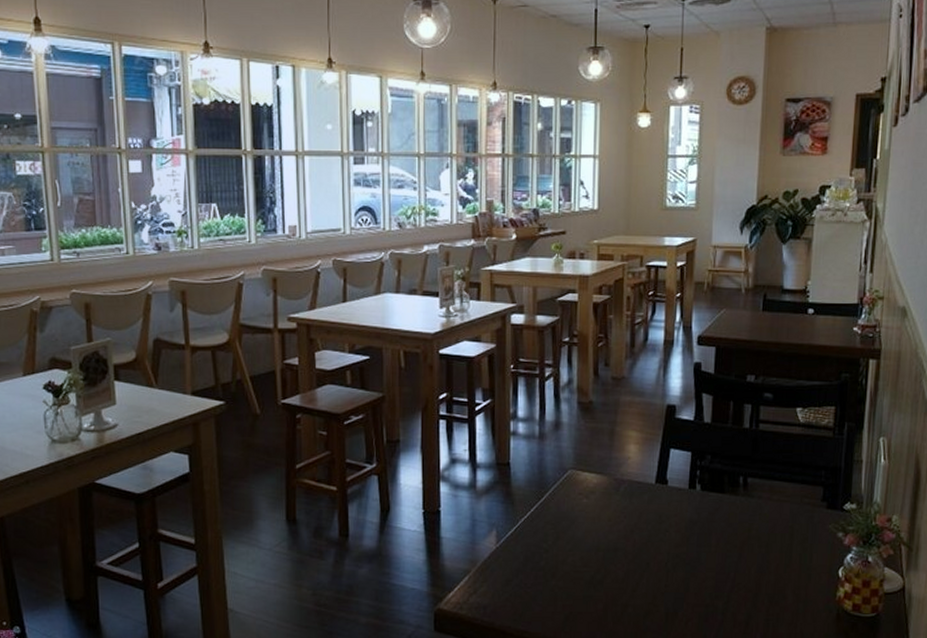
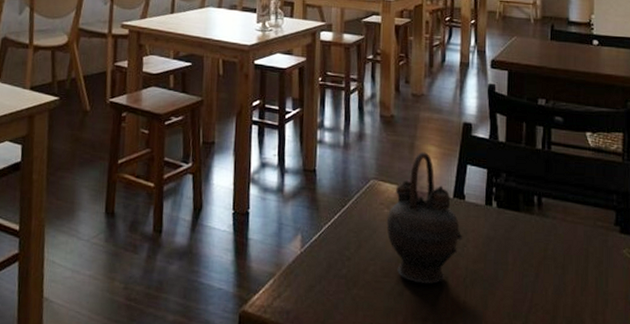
teapot: none [585,438,664,571] -> present [386,152,462,284]

